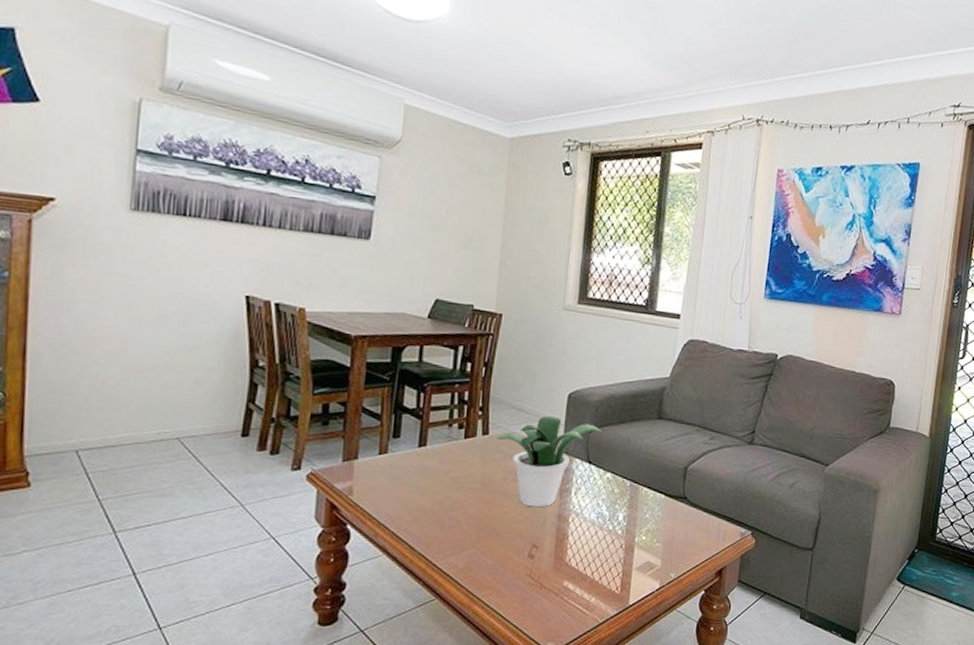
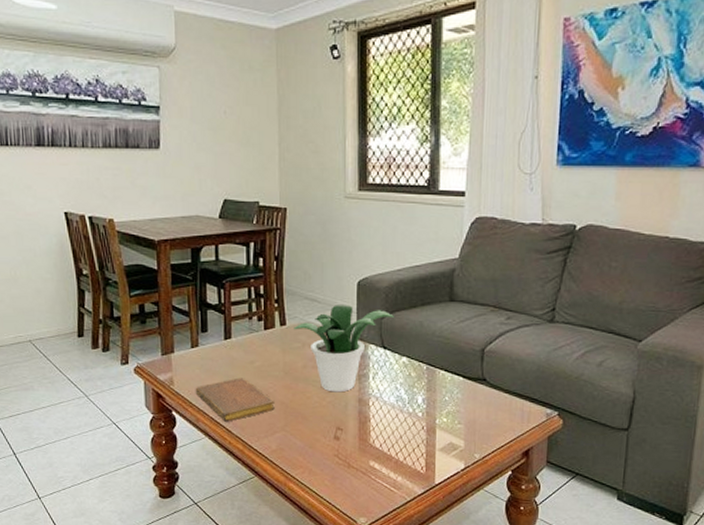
notebook: none [377,489,468,538] -> present [195,377,275,422]

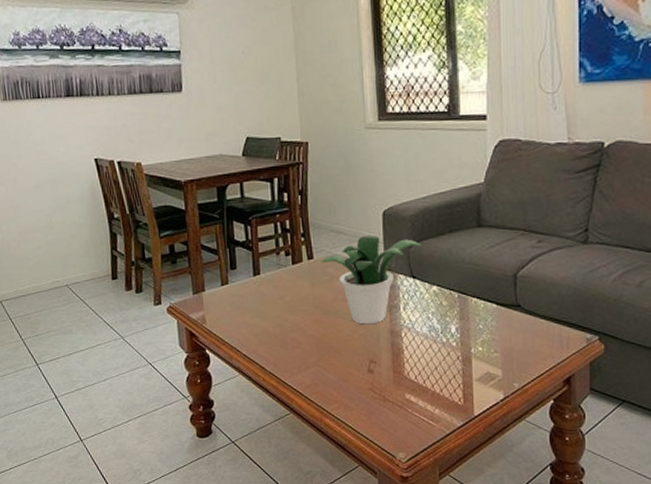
notebook: present [195,377,275,422] -> none [227,313,307,358]

